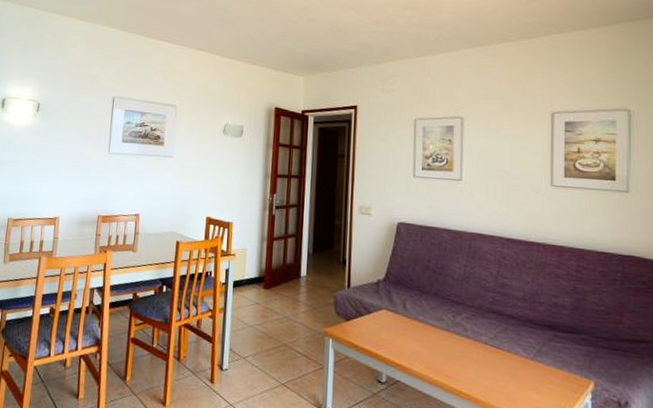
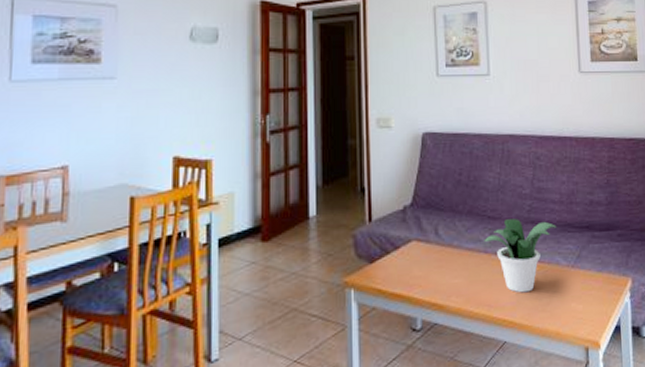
potted plant: none [447,306,518,373] -> present [484,219,557,293]

